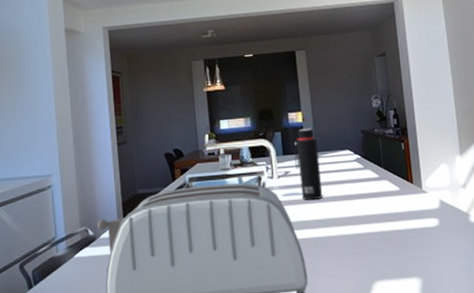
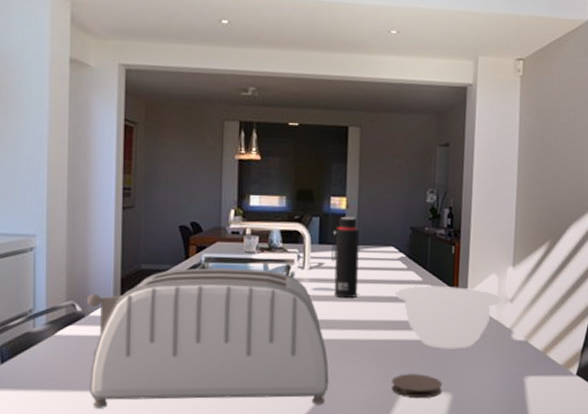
mixing bowl: none [355,179,454,238] -> present [394,285,501,349]
coaster: none [364,262,412,286] -> present [391,374,442,399]

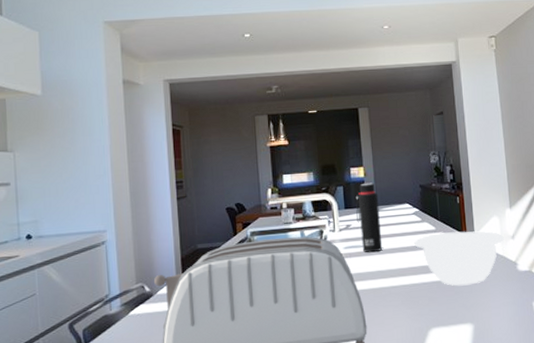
coaster: present [391,374,442,399] -> none [420,310,465,332]

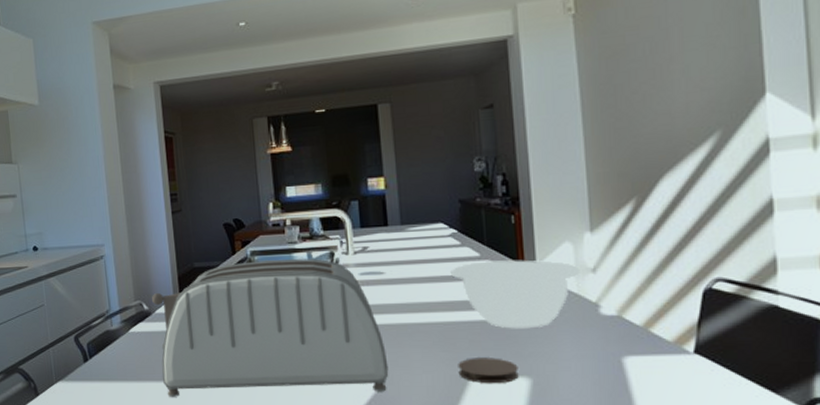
water bottle: present [356,182,383,253] -> none [374,196,409,282]
coaster: none [420,310,465,332] -> present [458,358,519,384]

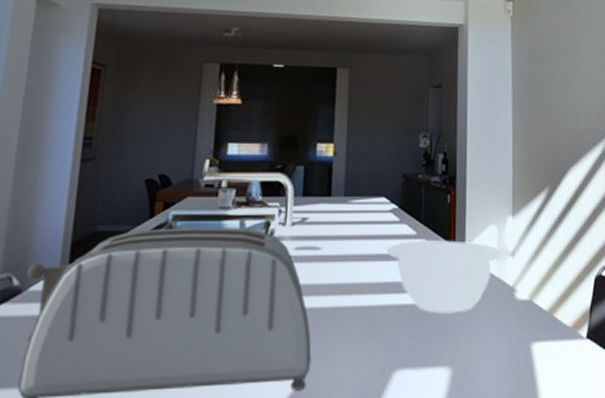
coaster: present [458,358,519,384] -> none [383,346,441,376]

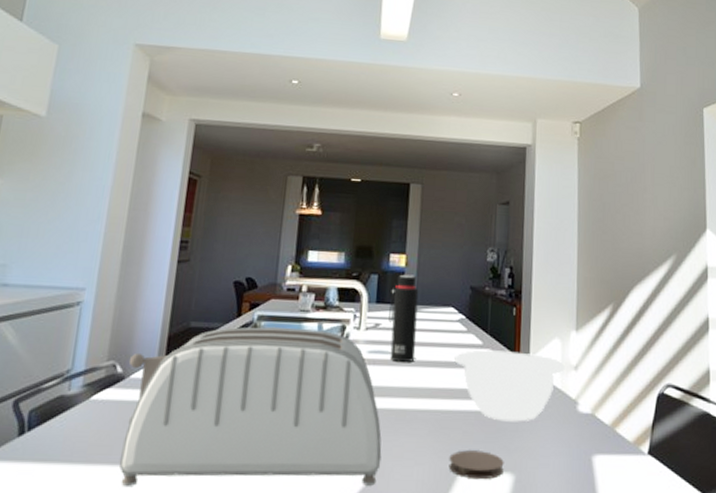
water bottle: none [316,164,348,258] -> present [388,274,419,363]
coaster: none [383,346,441,376] -> present [449,450,504,480]

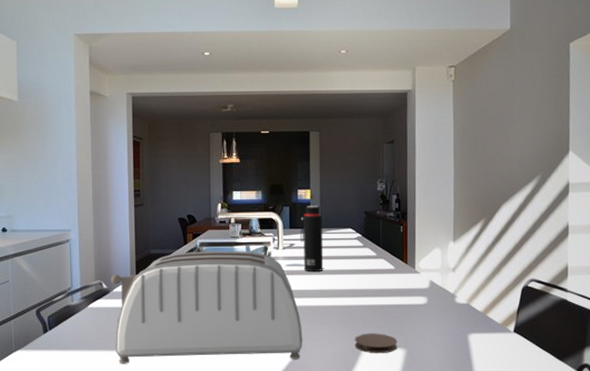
mixing bowl: present [453,349,565,422] -> none [353,259,445,312]

